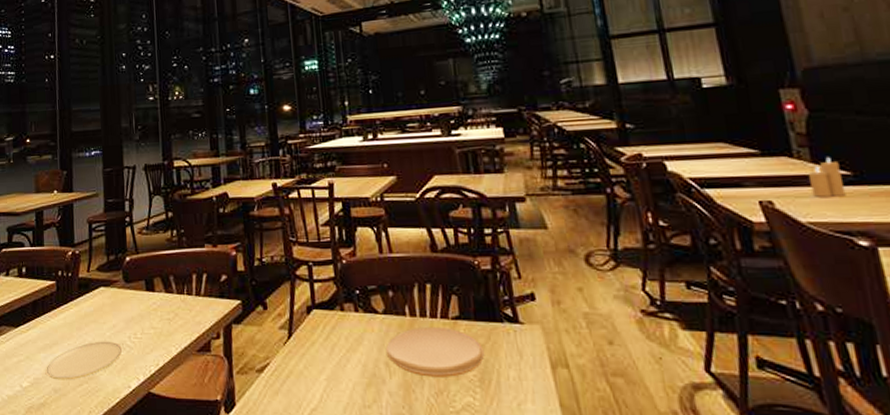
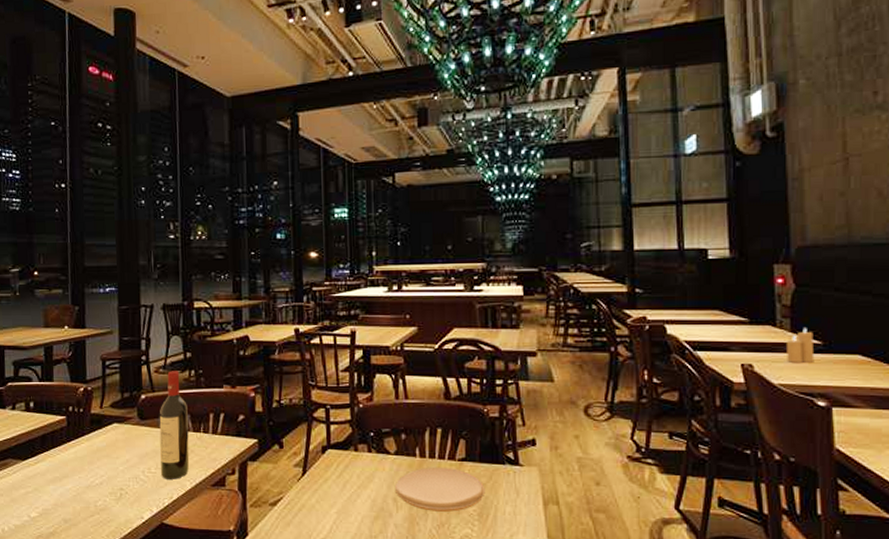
plate: present [45,341,123,380] -> none [54,475,136,511]
wine bottle: none [143,231,175,345] -> present [159,371,190,479]

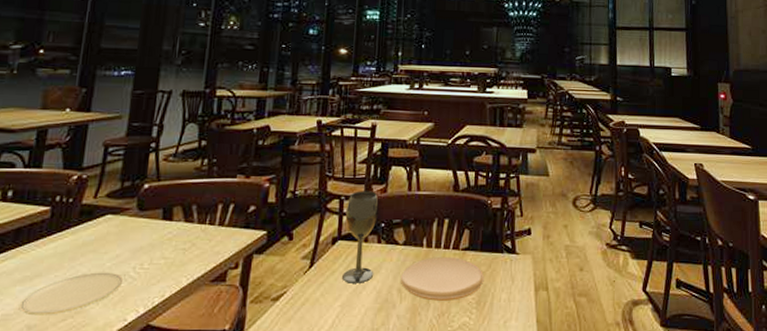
plate: none [54,475,136,511] -> present [19,272,124,316]
wine bottle: present [159,371,190,479] -> none [154,159,196,276]
wine glass: none [332,400,366,491] -> present [342,191,379,283]
candle: present [785,328,815,362] -> none [726,135,746,163]

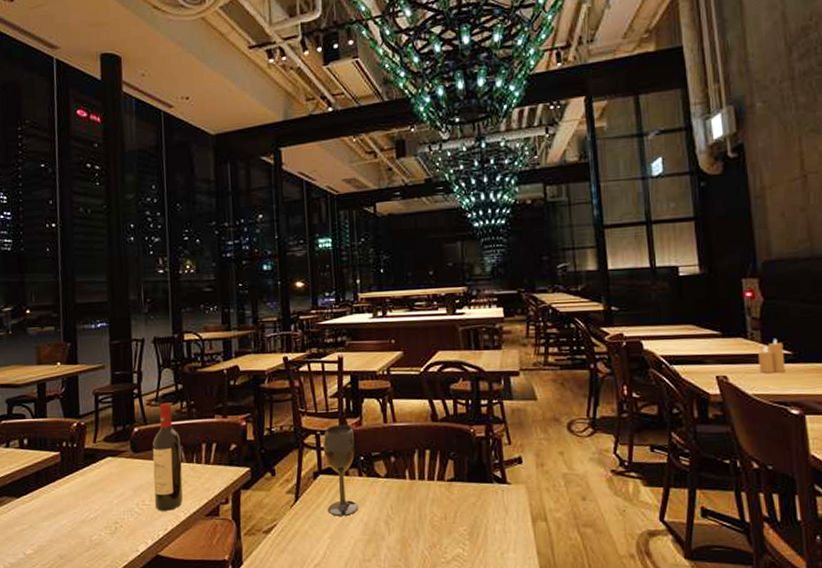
plate: present [19,272,124,316] -> none [50,508,131,547]
wine bottle: none [154,159,196,276] -> present [152,403,184,511]
plate: present [401,256,485,301] -> none [387,488,475,533]
candle: none [726,135,746,163] -> present [757,339,786,373]

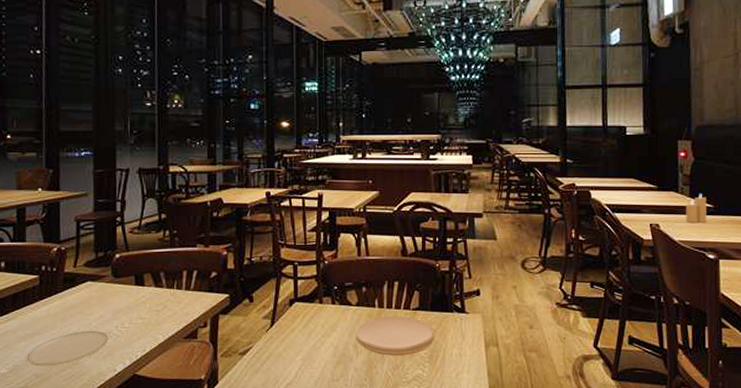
plate: none [50,508,131,547] -> present [25,330,109,366]
wine bottle: present [152,403,184,511] -> none [133,231,163,333]
wine glass: present [323,425,358,516] -> none [300,257,330,340]
plate: none [387,488,475,533] -> present [356,316,436,355]

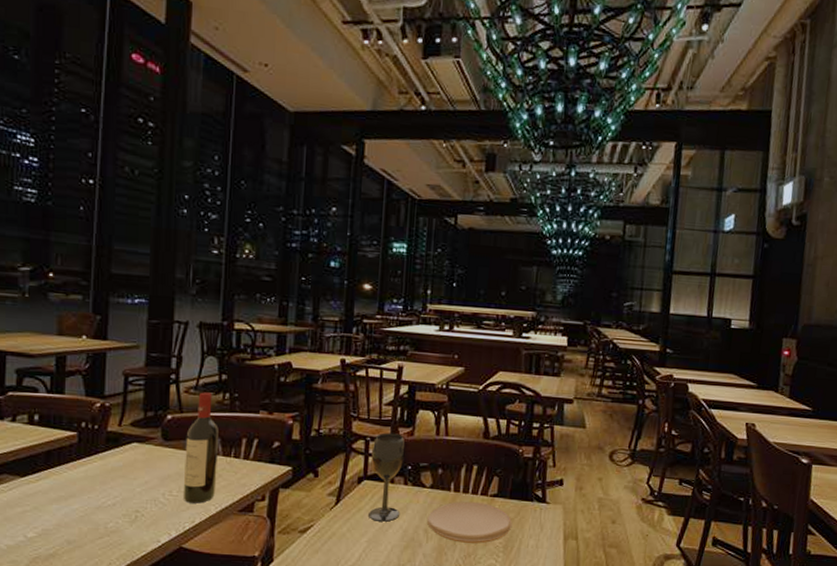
plate: present [25,330,109,366] -> none [57,496,154,533]
wine bottle: none [133,231,163,333] -> present [183,392,220,503]
wine glass: none [300,257,330,340] -> present [369,433,405,522]
candle: present [685,194,707,222] -> none [782,395,806,425]

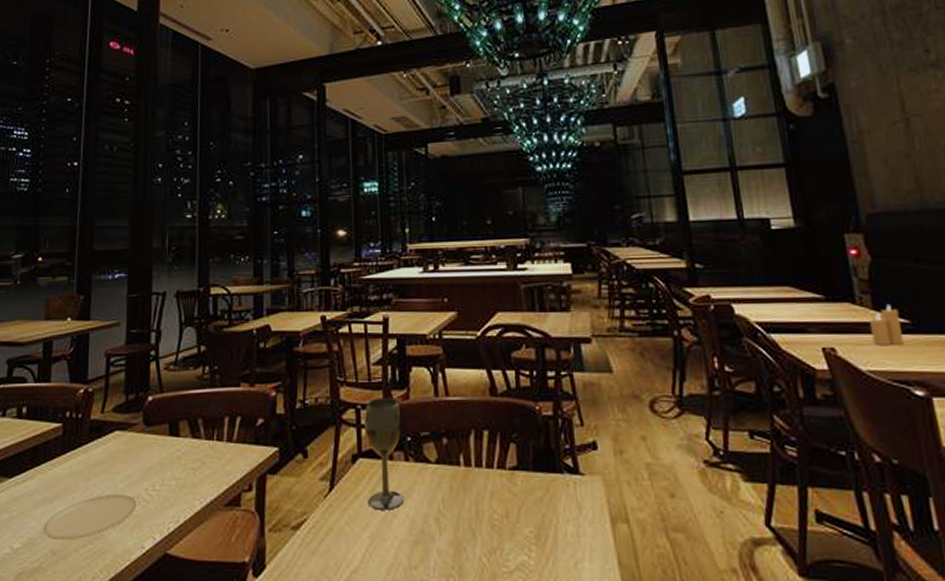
plate: none [57,496,154,533] -> present [42,494,137,540]
wine bottle: present [183,392,220,503] -> none [166,367,201,498]
plate: present [427,501,513,544] -> none [437,477,543,534]
candle: none [782,395,806,425] -> present [869,305,905,345]

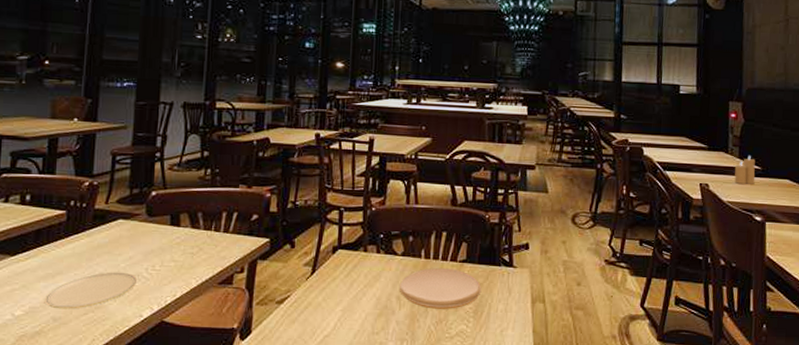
wine glass: present [364,398,404,510] -> none [343,203,377,290]
plate: none [437,477,543,534] -> present [400,267,482,309]

